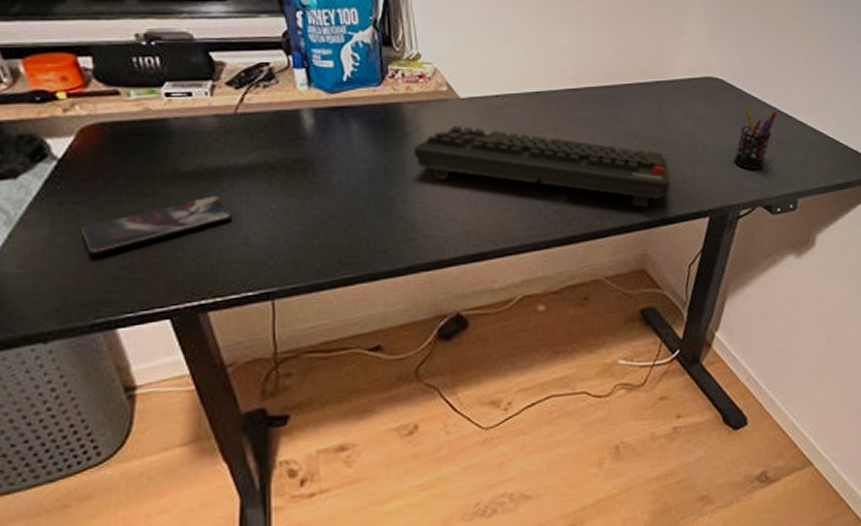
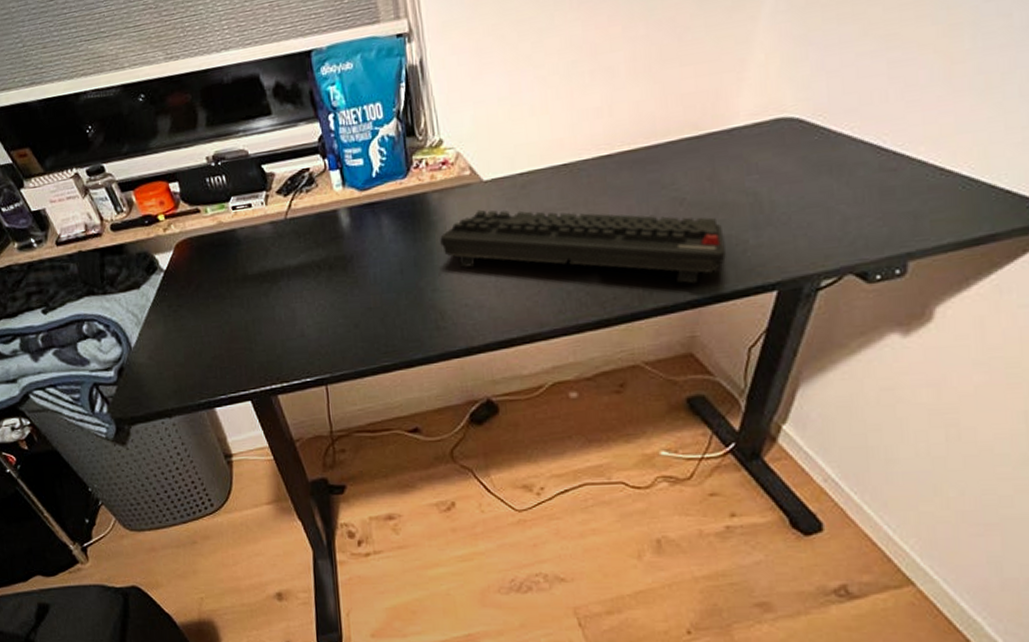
smartphone: present [80,195,233,256] -> none [184,294,290,349]
pen holder: present [734,106,777,170] -> none [814,148,881,229]

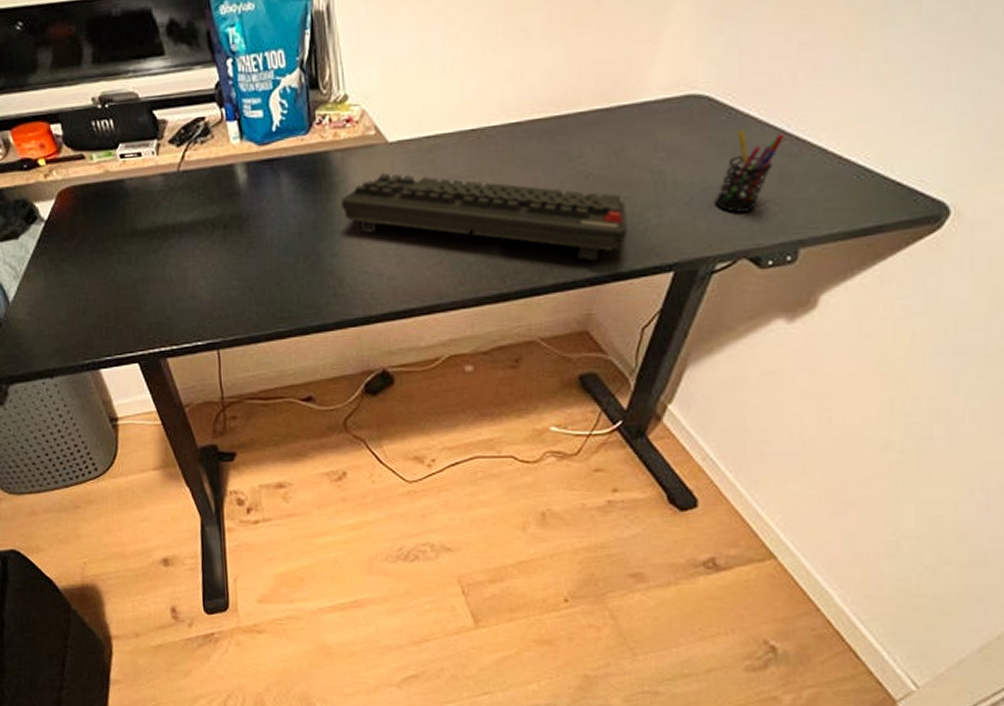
pen holder: none [814,148,881,229] -> present [714,129,784,213]

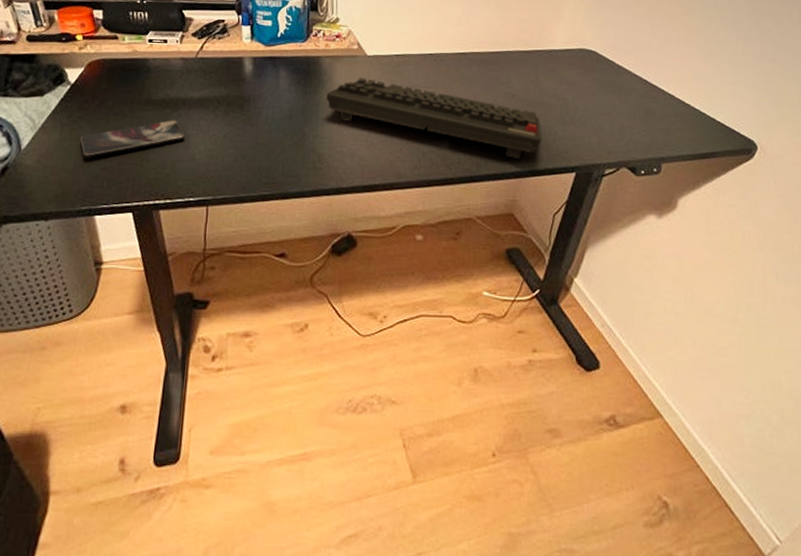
smartphone: none [67,252,182,306] -> present [79,120,186,158]
pen holder: present [714,129,784,213] -> none [602,76,646,134]

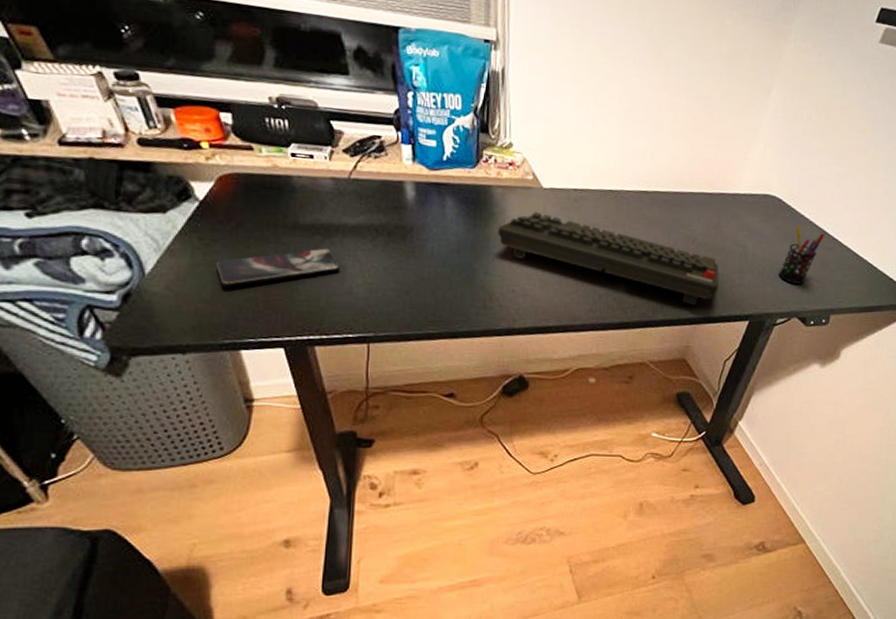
pen holder: none [602,76,646,134] -> present [778,225,825,284]

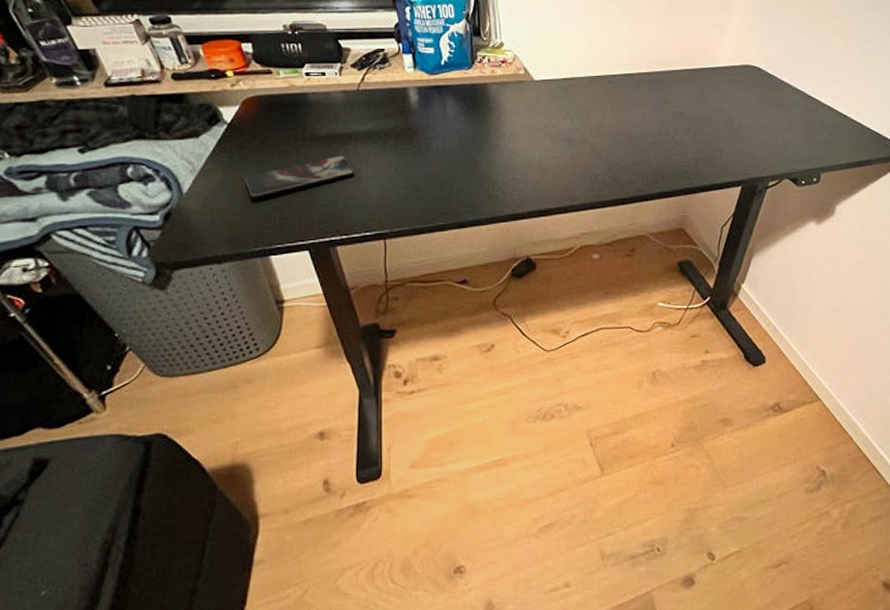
computer keyboard: present [498,211,719,306] -> none [496,103,709,177]
pen holder: present [778,225,825,284] -> none [765,91,807,147]

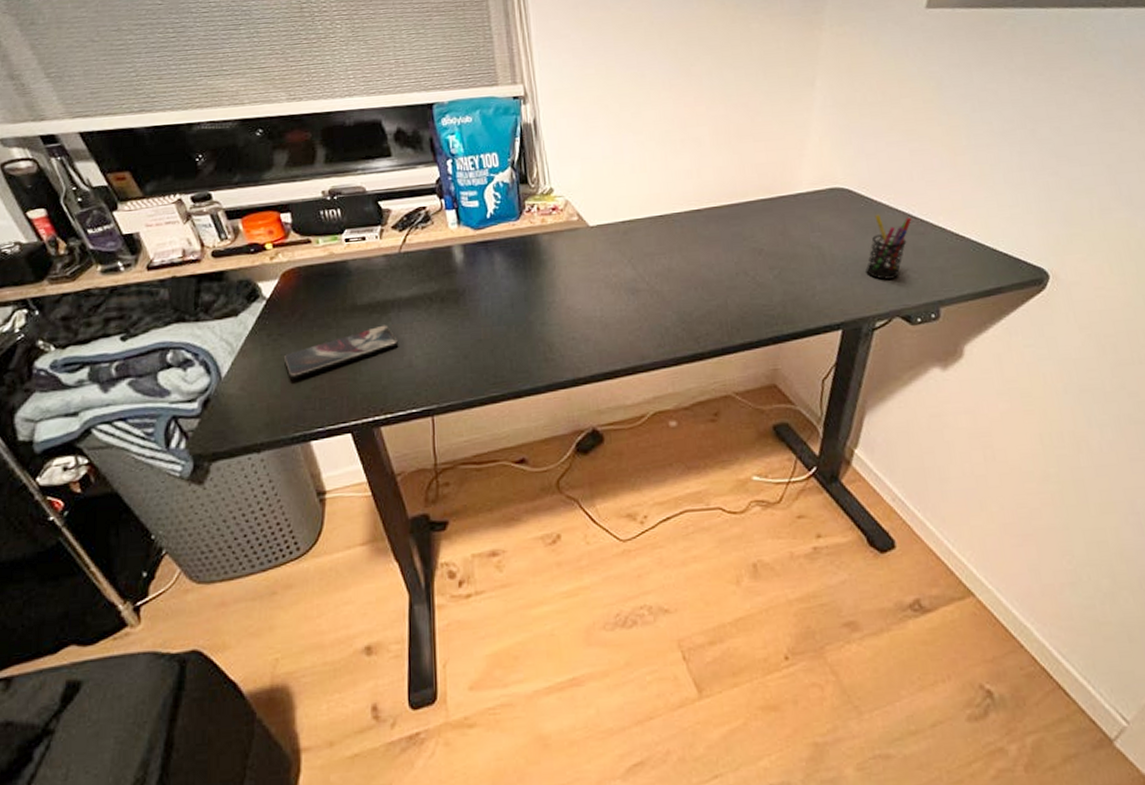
pen holder: none [765,91,807,147] -> present [865,214,912,280]

